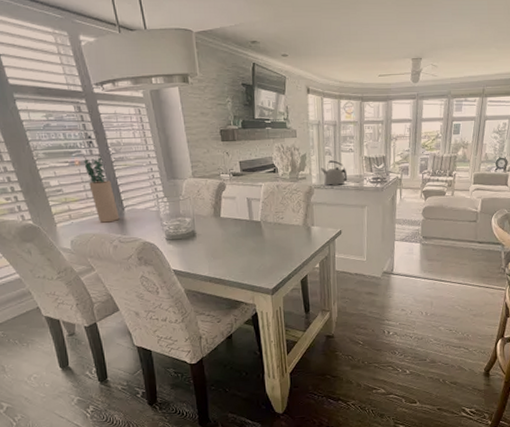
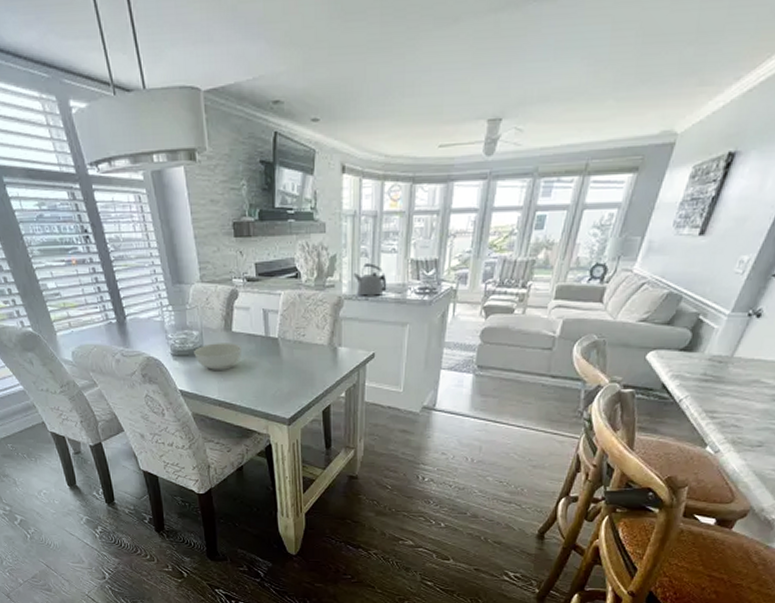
vase: present [83,152,120,223] -> none [80,249,121,333]
bowl: none [187,227,230,251] -> present [194,343,243,370]

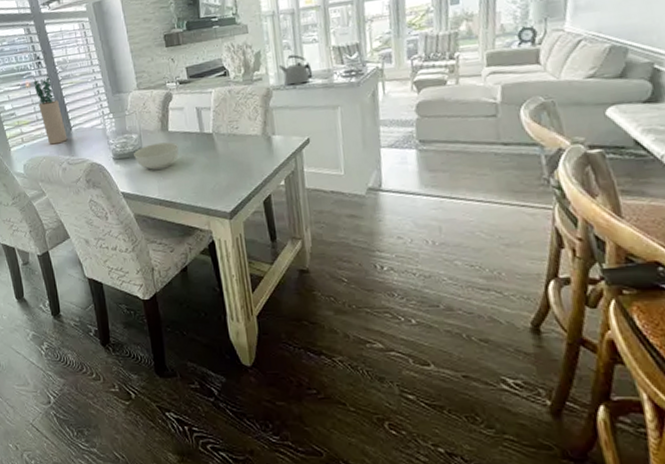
vase: none [80,249,121,333] -> present [33,72,68,145]

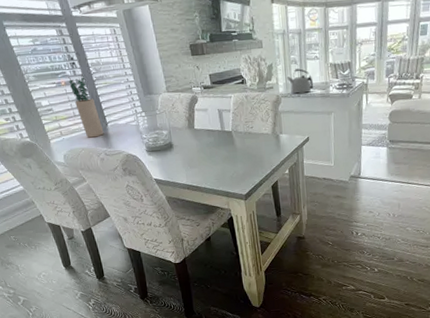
bowl: present [134,142,179,170] -> none [164,137,204,161]

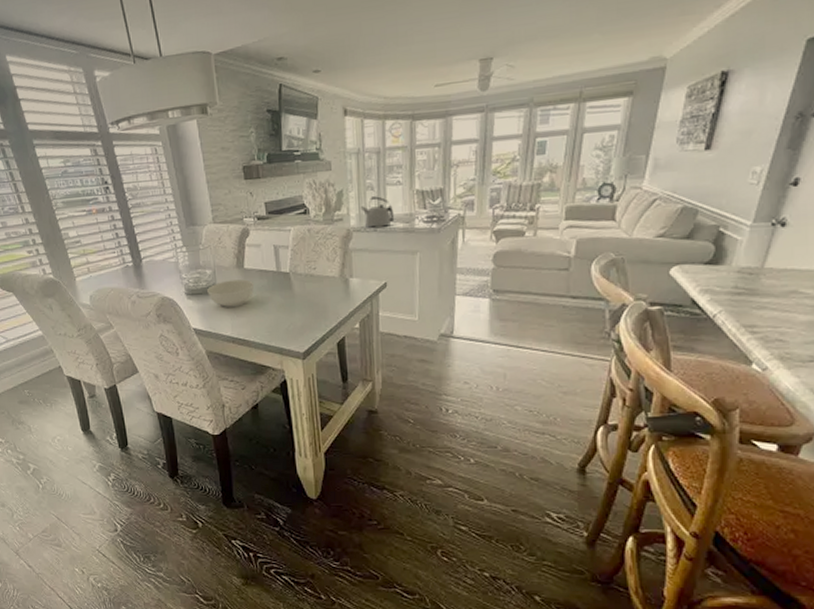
vase: present [68,72,104,138] -> none [100,198,137,276]
bowl: none [164,137,204,161] -> present [207,279,255,307]

